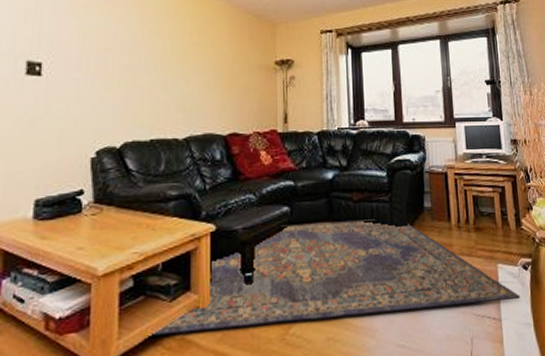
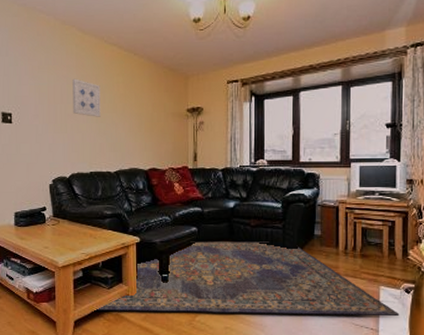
wall art: none [130,21,168,69] -> present [72,78,101,117]

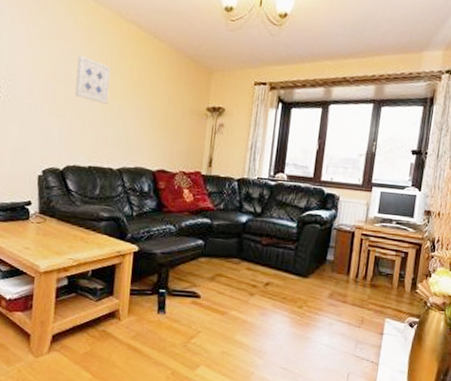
rug: present [96,241,400,317] -> none [80,256,401,351]

